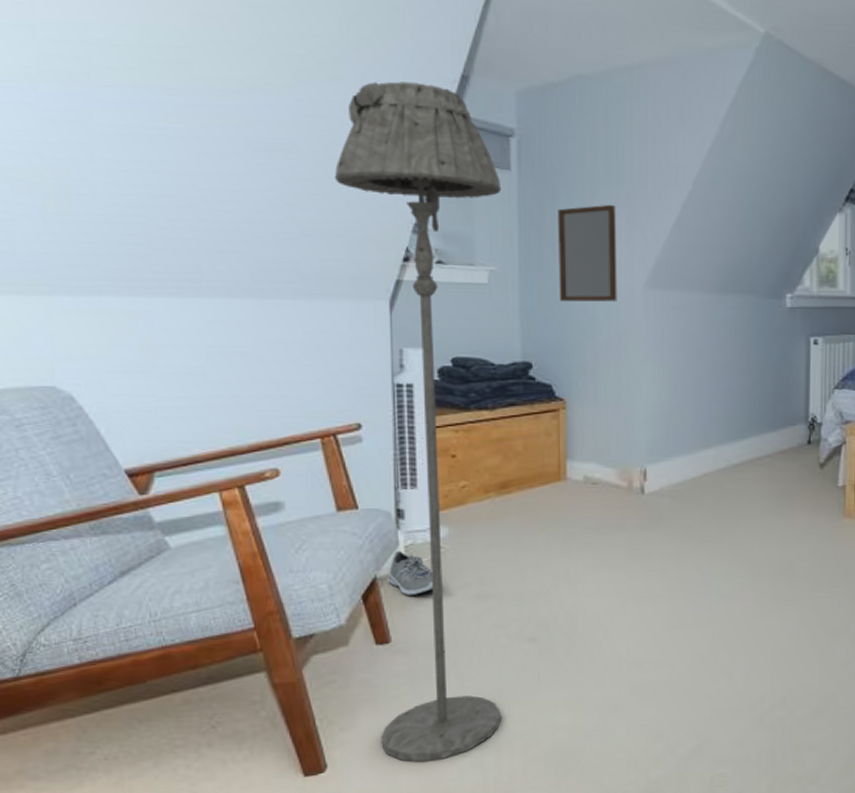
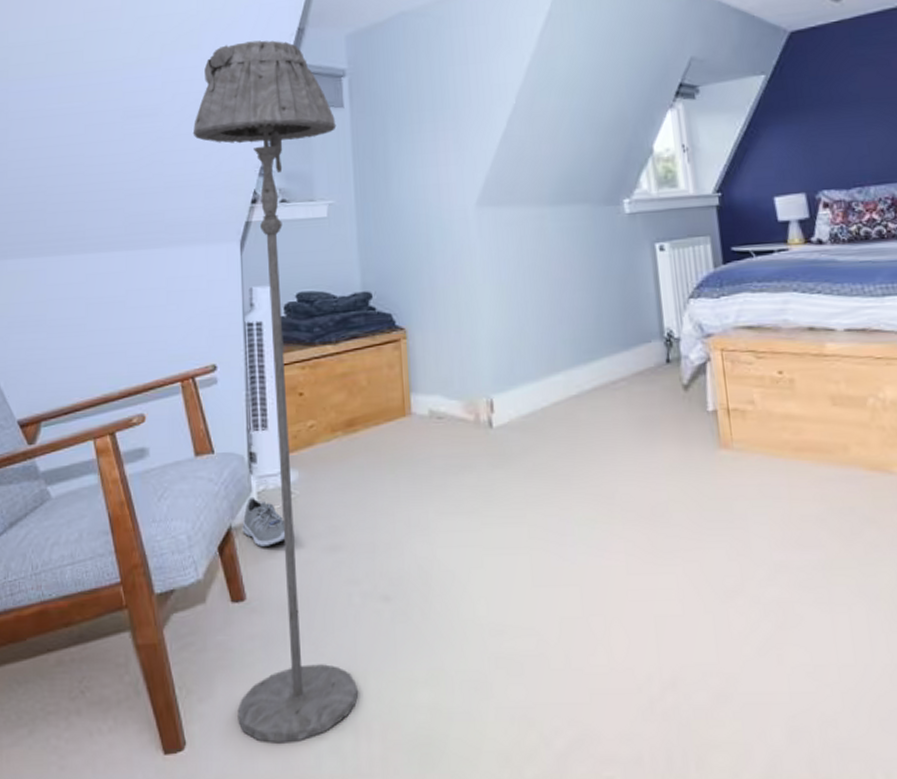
home mirror: present [558,204,617,302] -> none [388,128,451,228]

